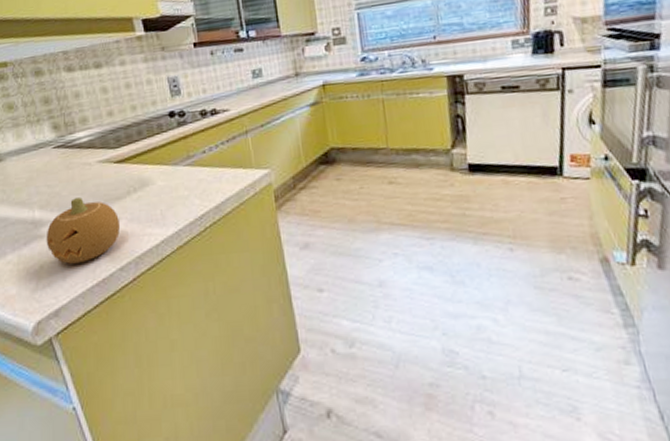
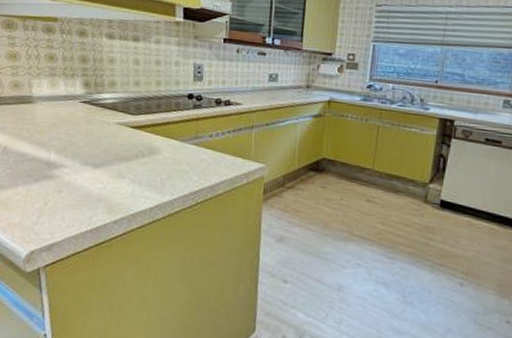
fruit: present [46,197,121,264] -> none [54,150,124,209]

